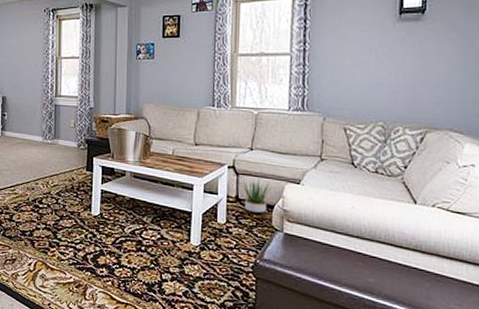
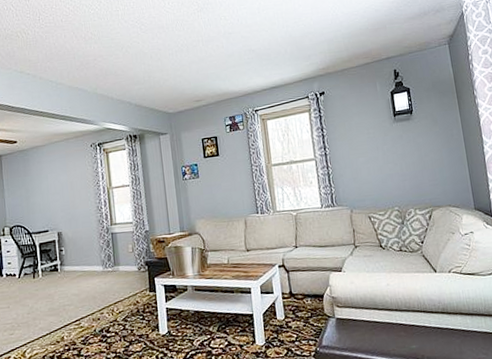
potted plant: present [243,178,271,214] -> none [294,272,318,306]

